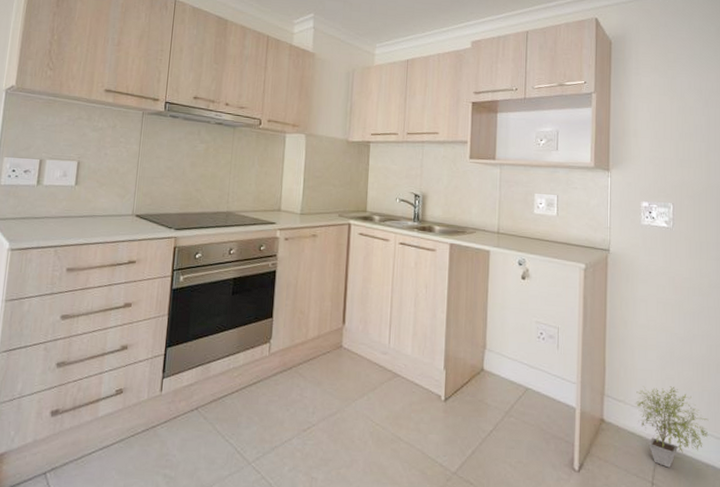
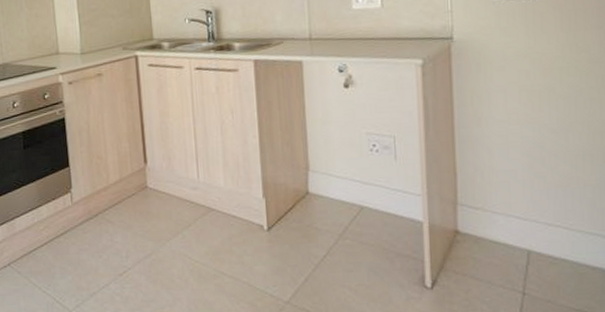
potted plant: present [635,386,709,468] -> none [497,185,594,275]

